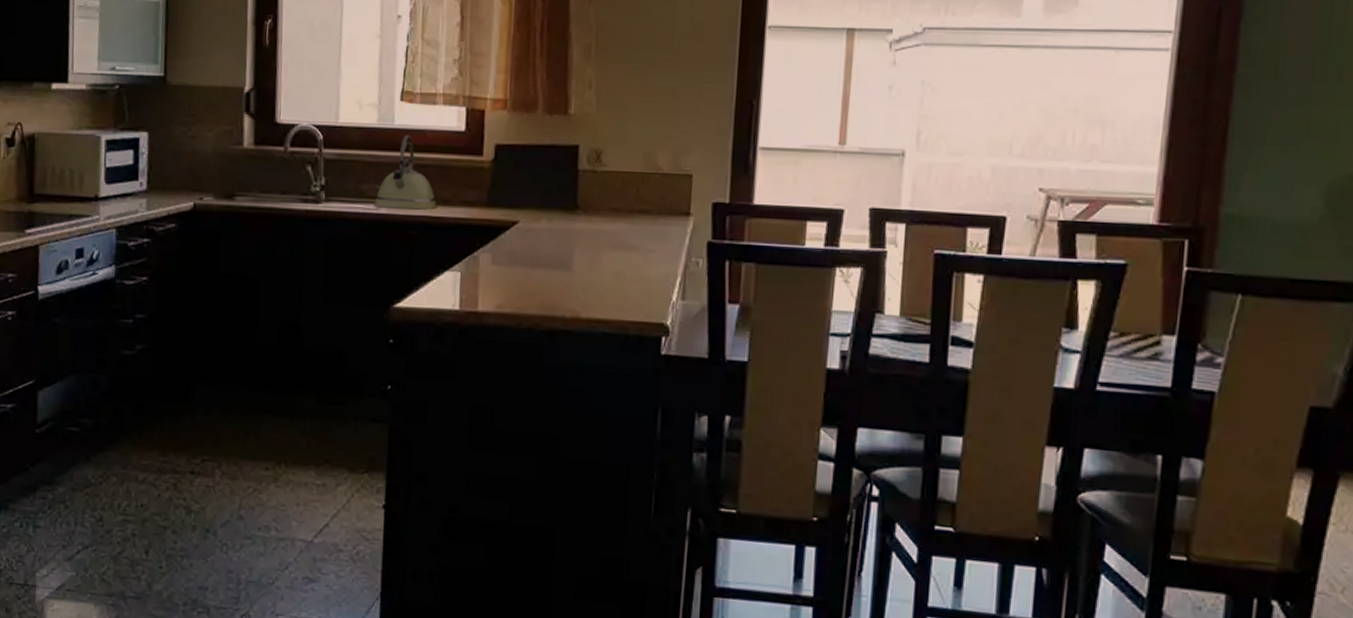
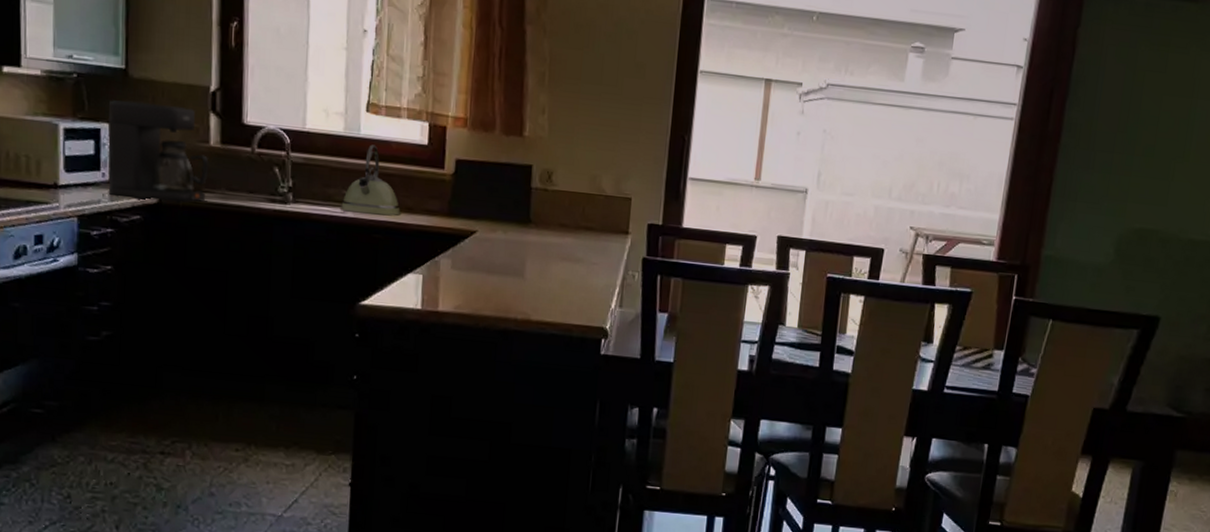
coffee maker: none [145,107,242,209] -> present [108,100,209,204]

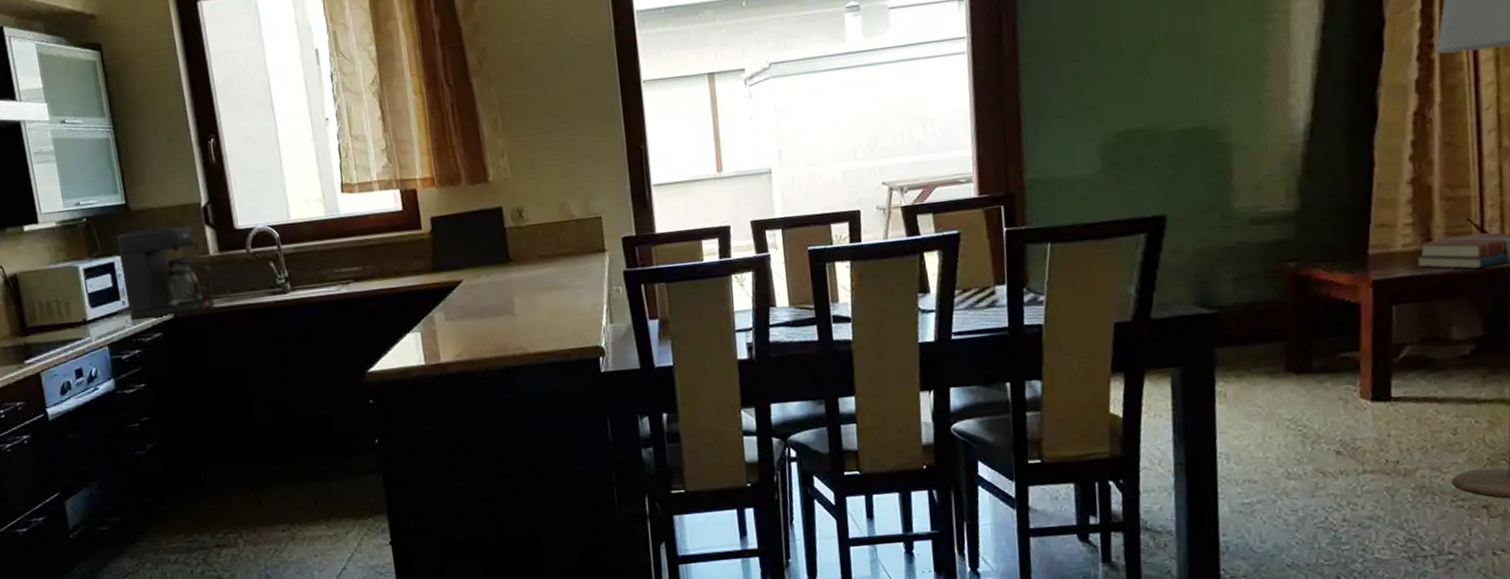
kettle: present [339,144,402,217] -> none [334,221,391,289]

